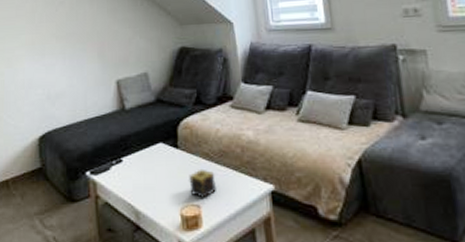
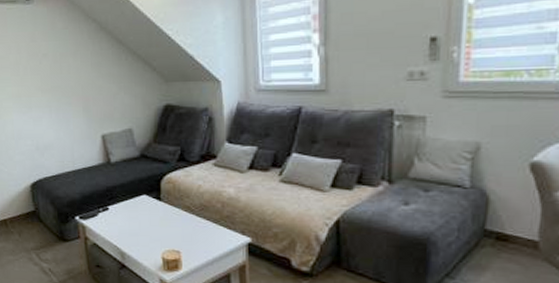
candle: present [189,168,216,198] -> none [171,220,196,245]

